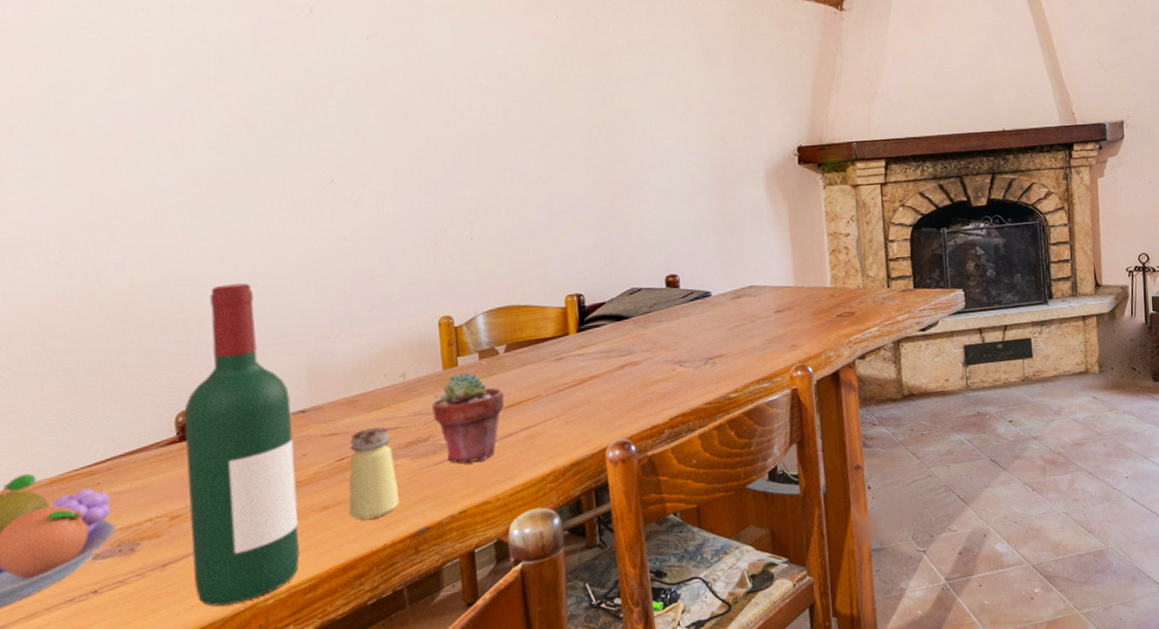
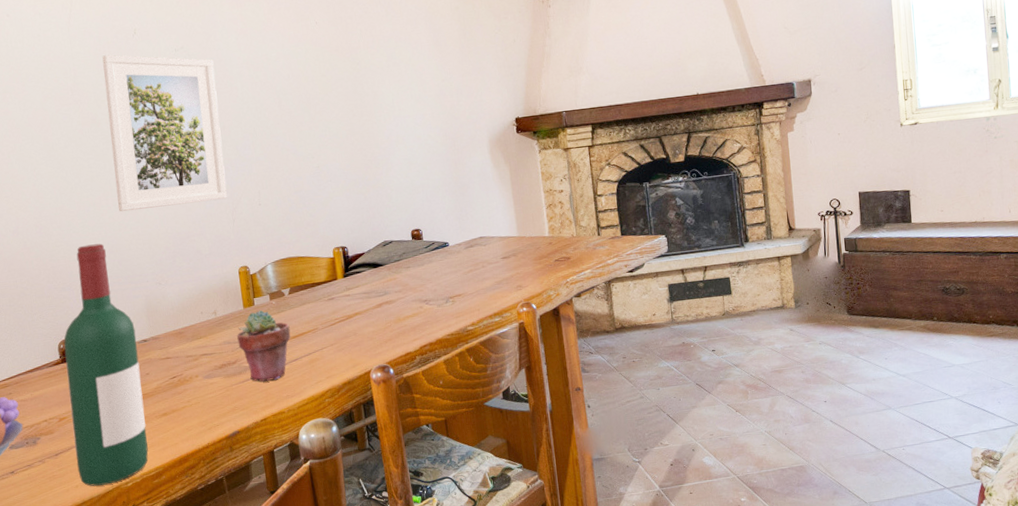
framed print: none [262,37,428,243] -> present [102,54,227,212]
saltshaker: present [348,426,399,520] -> none [179,352,217,425]

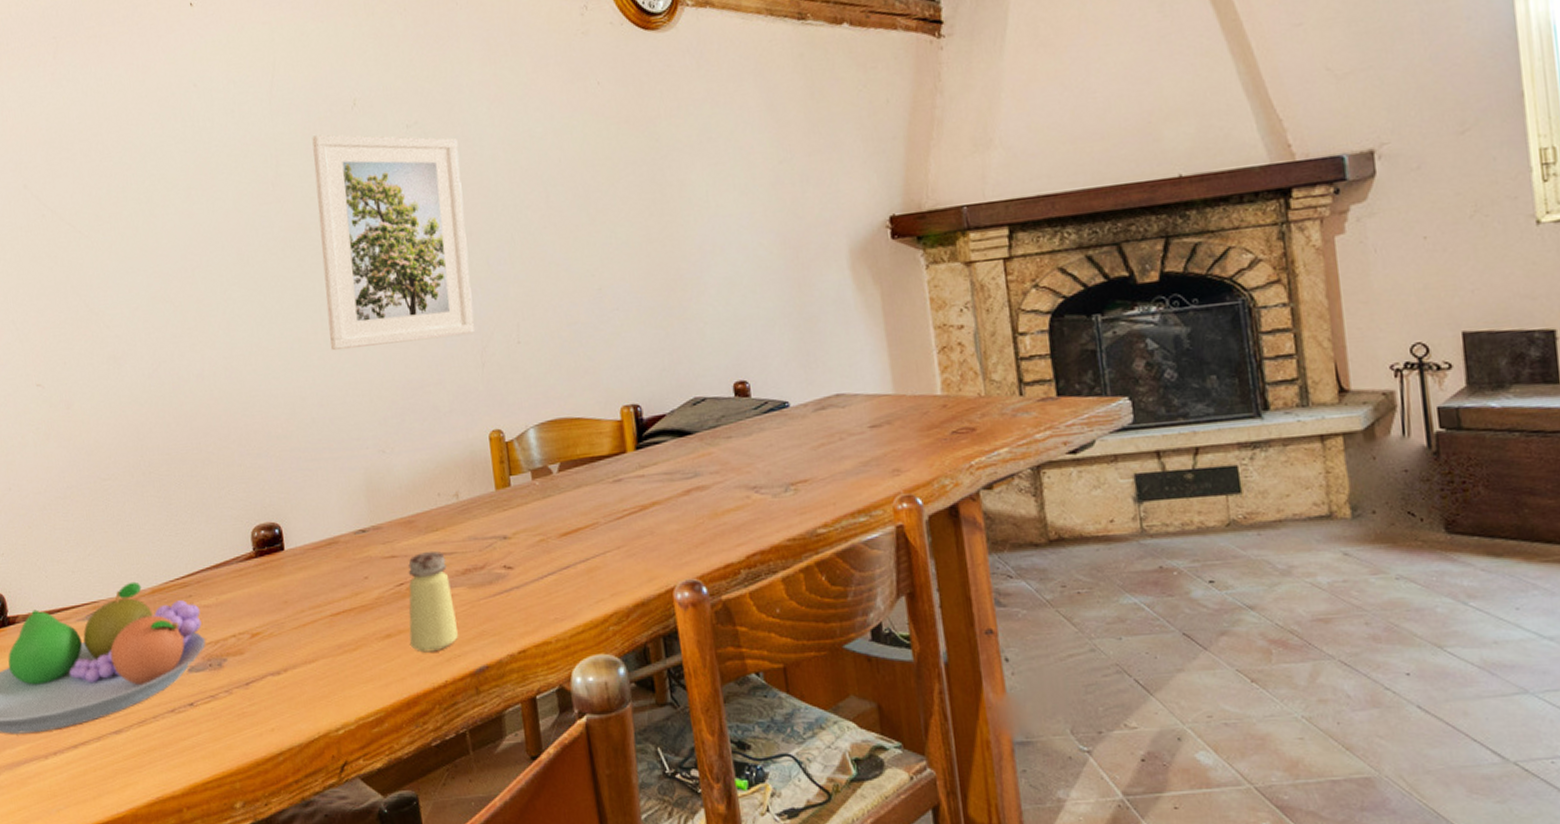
wine bottle: present [64,243,148,486] -> none [258,394,366,731]
saltshaker: none [179,352,217,425] -> present [408,550,458,653]
potted succulent: present [237,309,291,382] -> none [486,492,561,596]

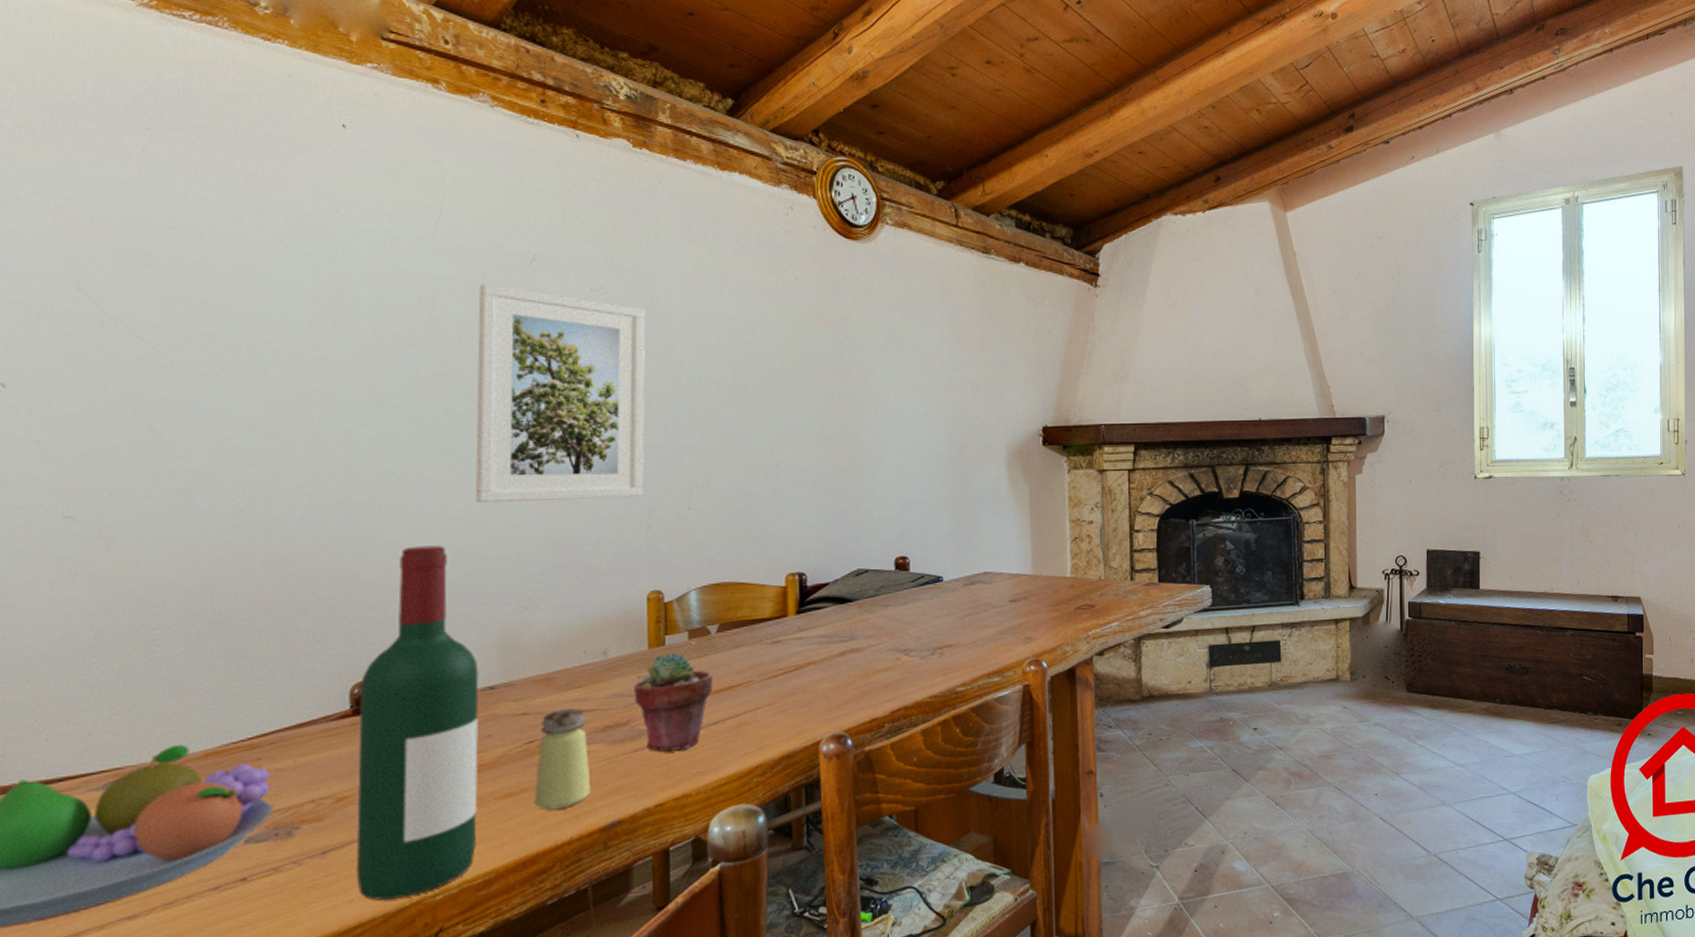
wine bottle: none [258,394,366,731] -> present [356,545,479,901]
potted succulent: none [486,492,561,596] -> present [634,651,713,752]

